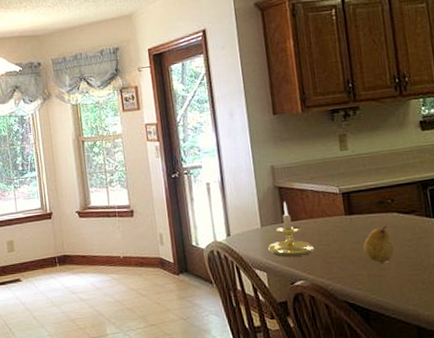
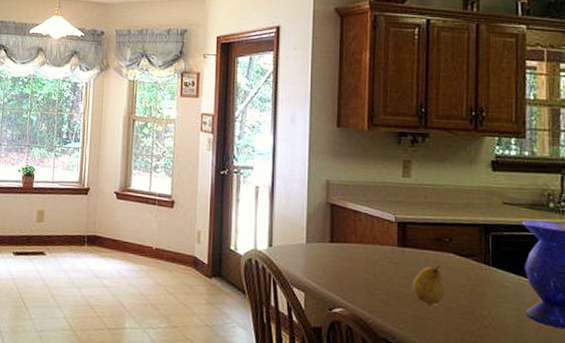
candle holder: present [268,202,315,258] -> none [310,221,360,282]

